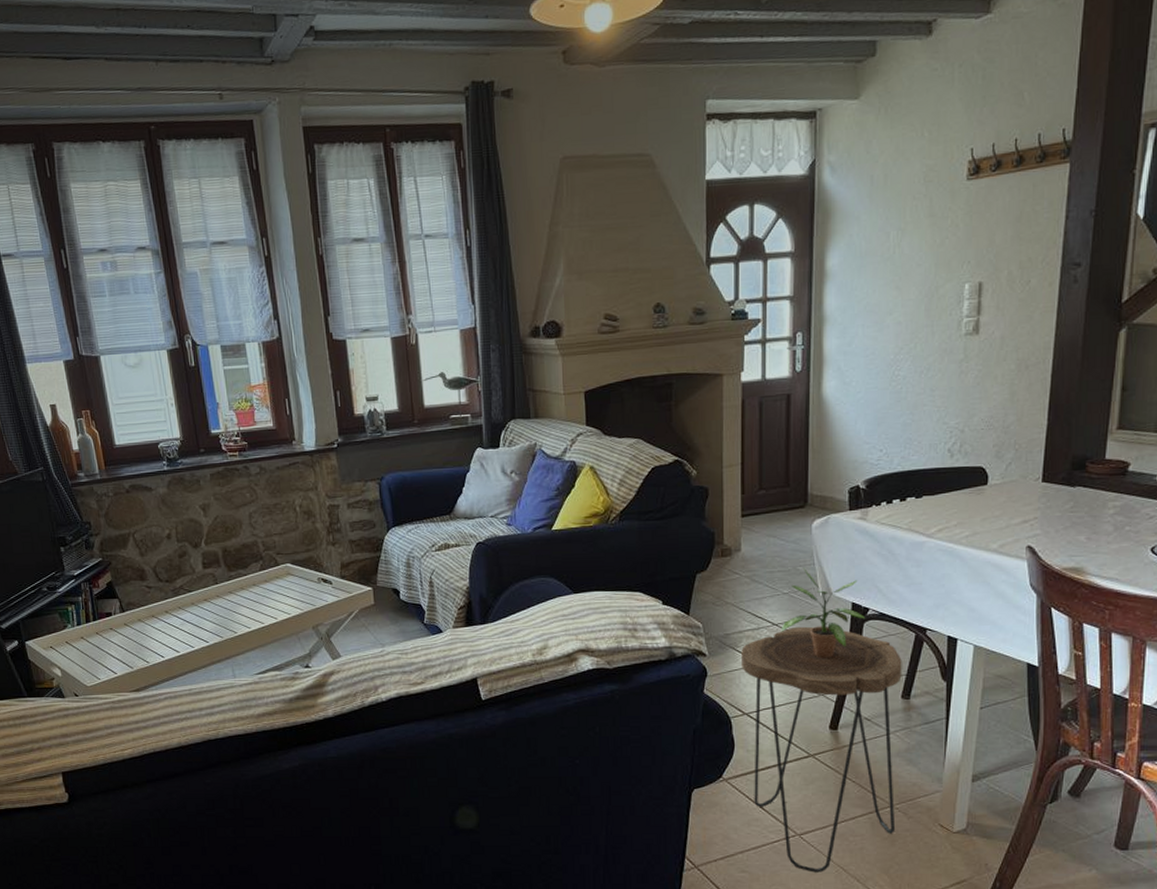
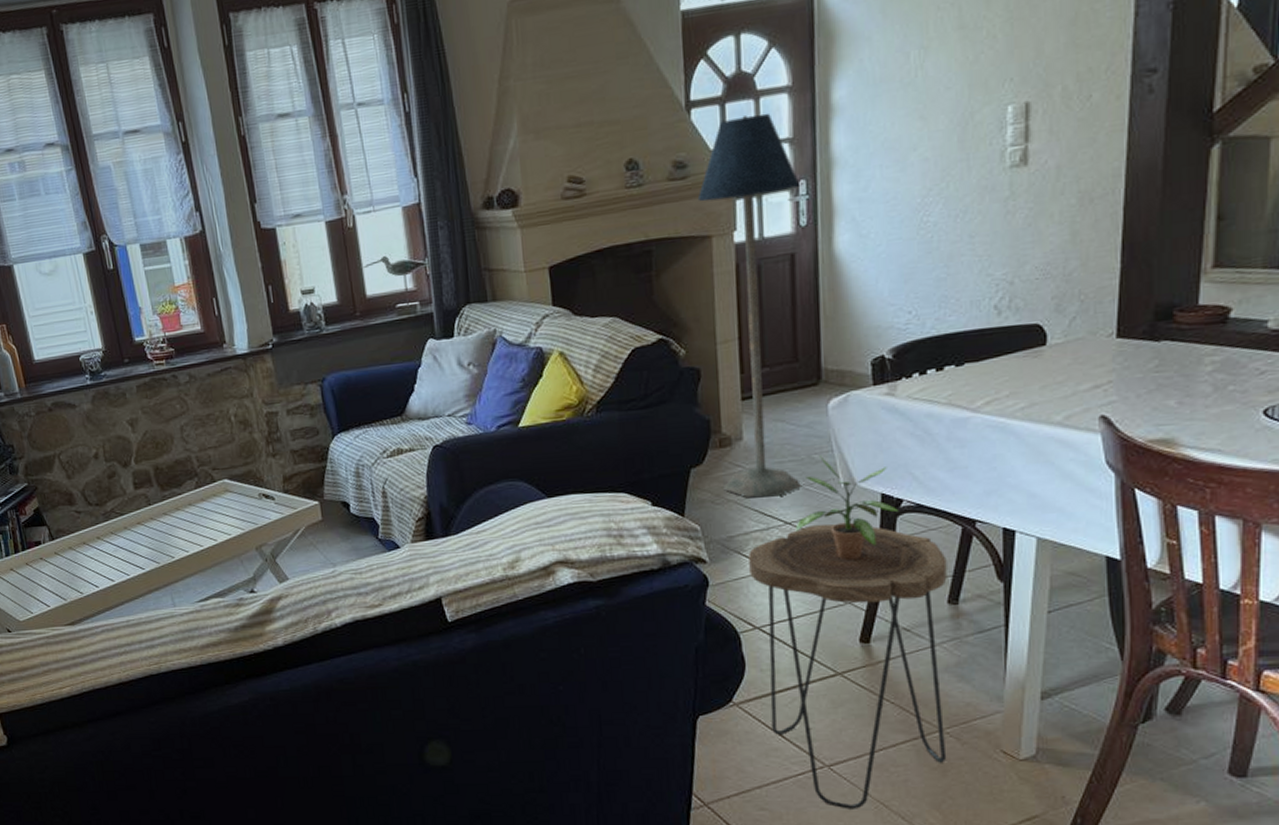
floor lamp: none [712,273,798,601] -> present [697,112,801,498]

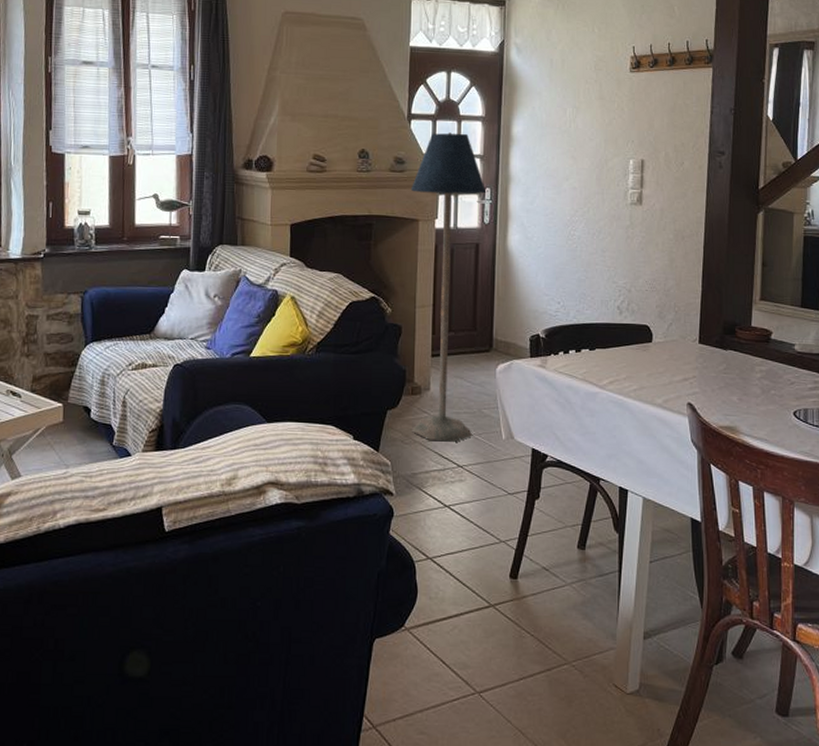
side table: present [749,523,947,809] -> none [427,469,578,736]
potted plant: present [795,455,898,560] -> none [465,410,544,504]

